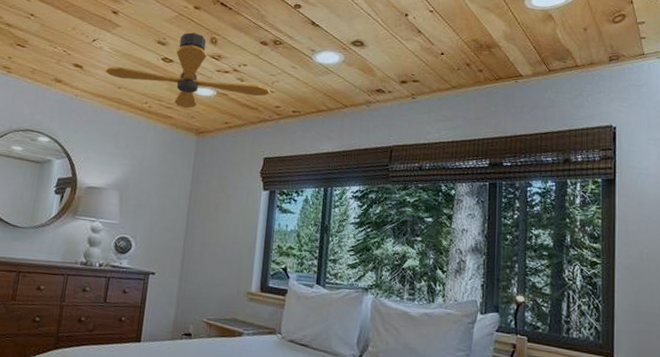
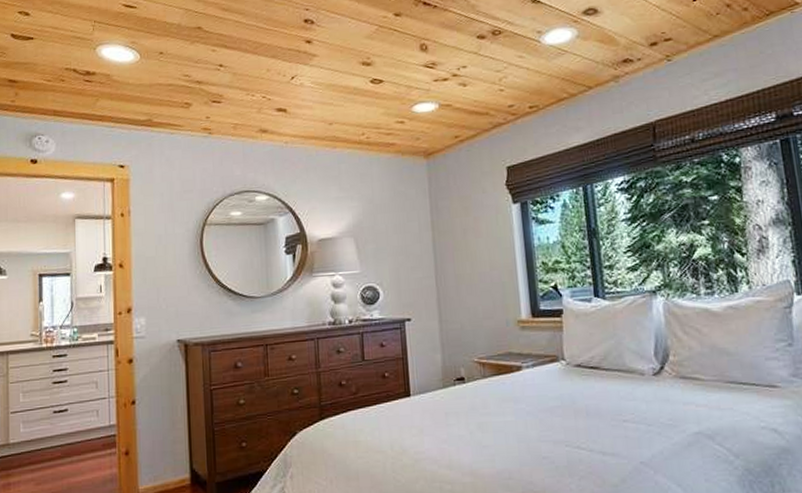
ceiling fan: present [105,32,270,109] -> none [311,43,500,131]

